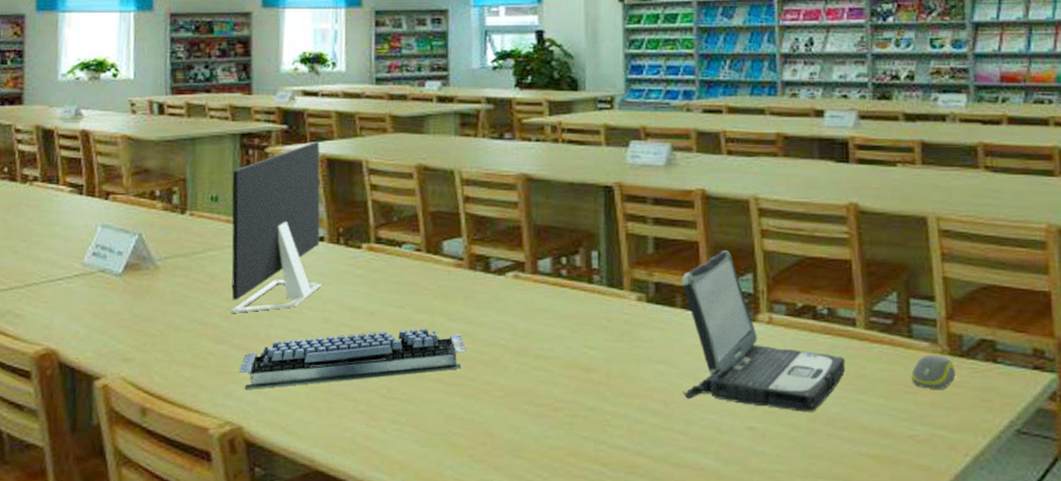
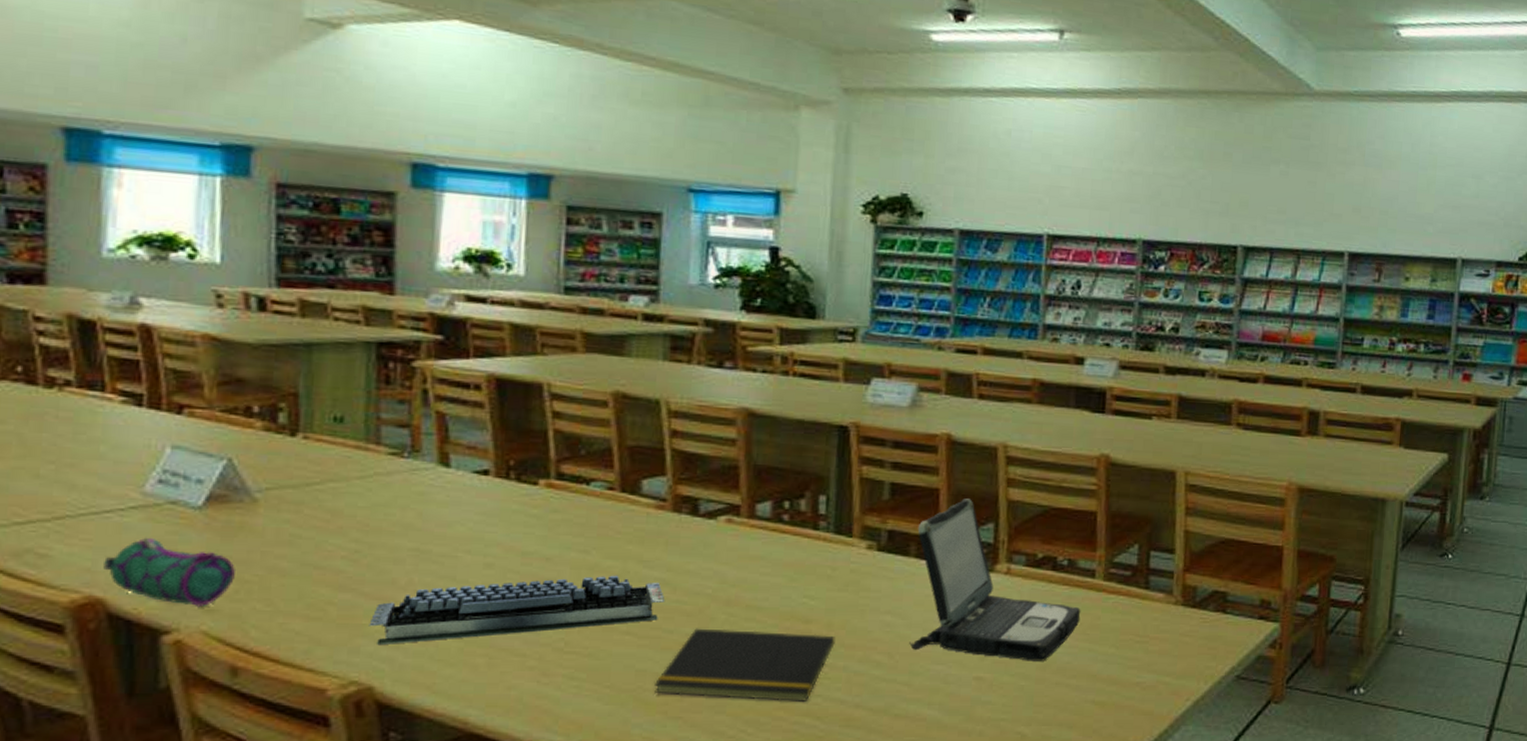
pencil case: none [57,299,144,356] -> present [103,537,235,606]
monitor: present [230,141,322,313] -> none [359,357,487,556]
notepad: none [462,376,615,448] -> present [654,628,835,701]
computer mouse: present [911,355,956,389] -> none [1144,605,1186,638]

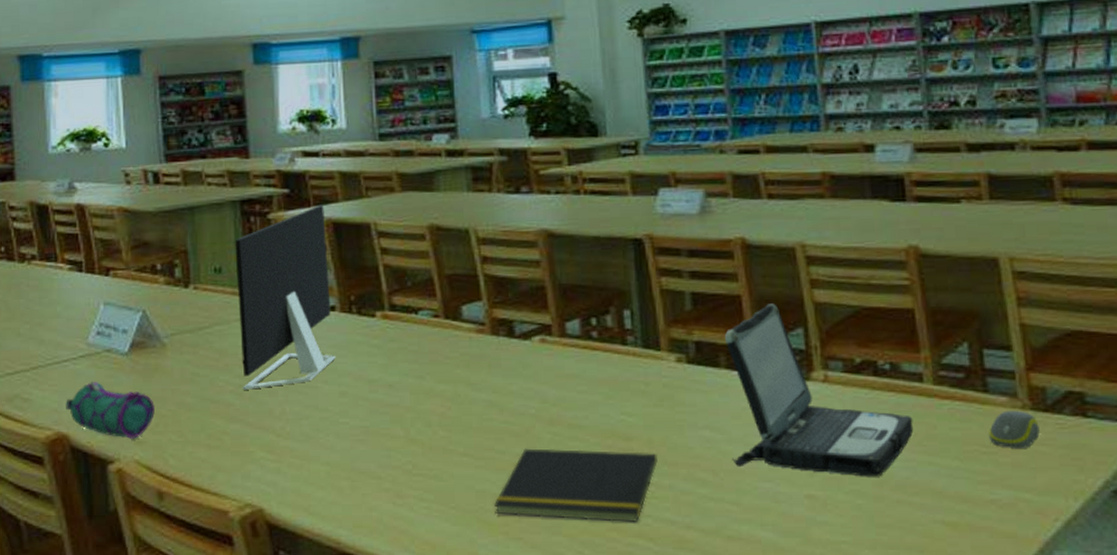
monitor: none [359,357,487,556] -> present [235,205,336,390]
computer keyboard: present [369,575,666,646] -> none [255,398,495,471]
computer mouse: none [1144,605,1186,638] -> present [989,410,1040,448]

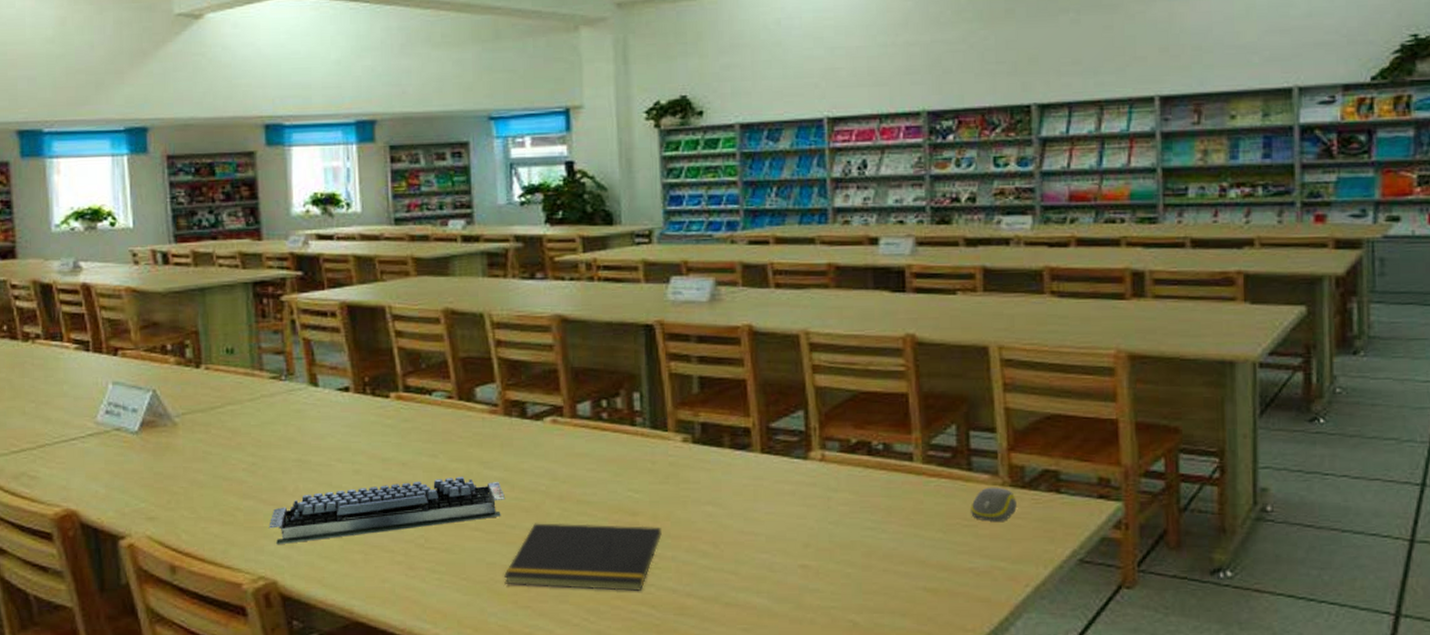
pencil case: present [66,381,155,439] -> none [74,459,166,515]
monitor: present [235,205,336,390] -> none [247,288,350,468]
computer keyboard: none [255,398,495,471] -> present [268,476,506,545]
laptop: present [724,304,914,477] -> none [729,388,902,548]

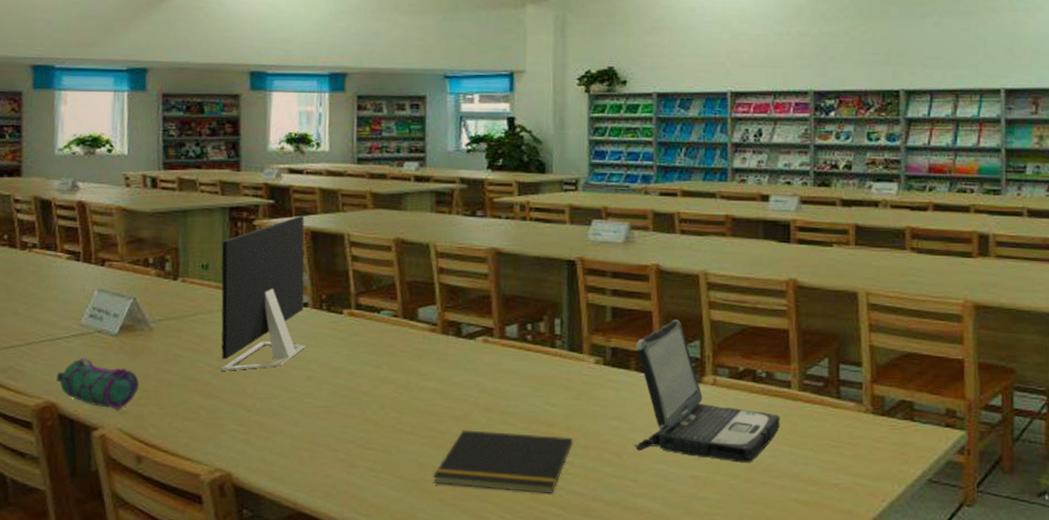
pencil case: none [74,459,166,515] -> present [56,357,139,409]
monitor: none [247,288,350,468] -> present [220,215,305,371]
computer keyboard: present [268,476,506,545] -> none [227,386,439,441]
laptop: none [729,388,902,548] -> present [634,320,780,463]
computer mouse: present [971,487,1017,522] -> none [838,413,877,444]

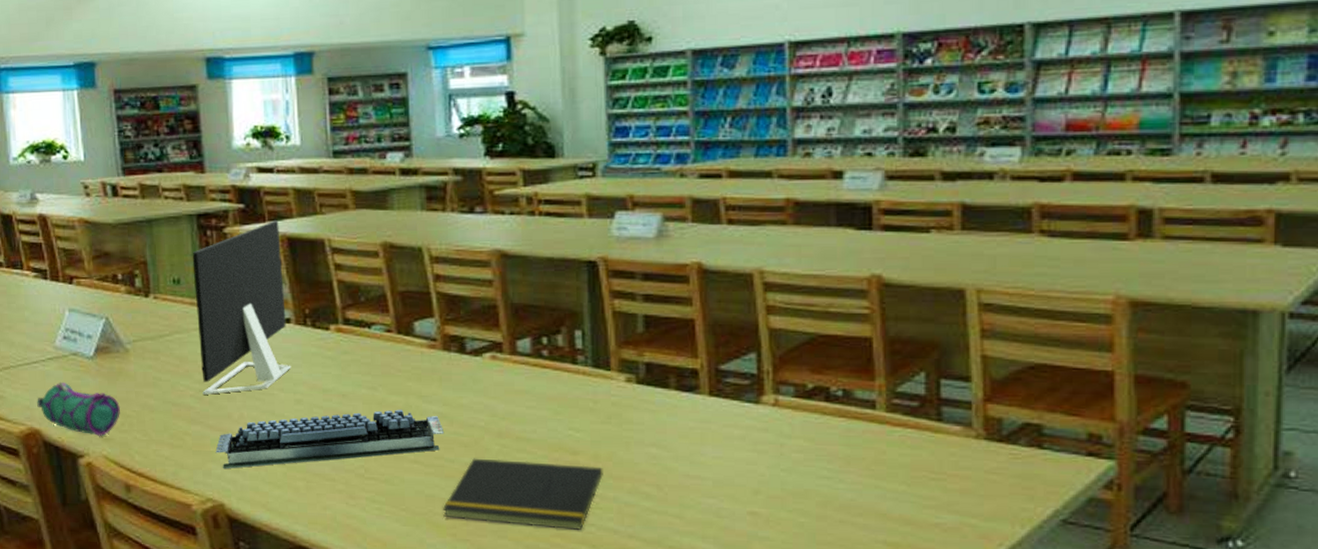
computer keyboard: none [227,386,439,441] -> present [215,409,445,469]
laptop: present [634,320,780,463] -> none [675,328,862,498]

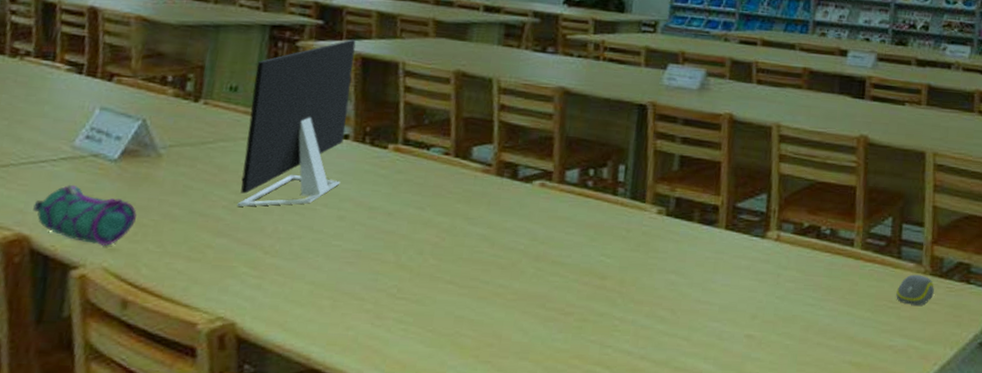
computer keyboard: present [215,409,445,469] -> none [238,230,485,286]
notepad: present [443,458,603,530] -> none [469,280,627,351]
computer mouse: none [939,439,992,476] -> present [896,274,934,306]

